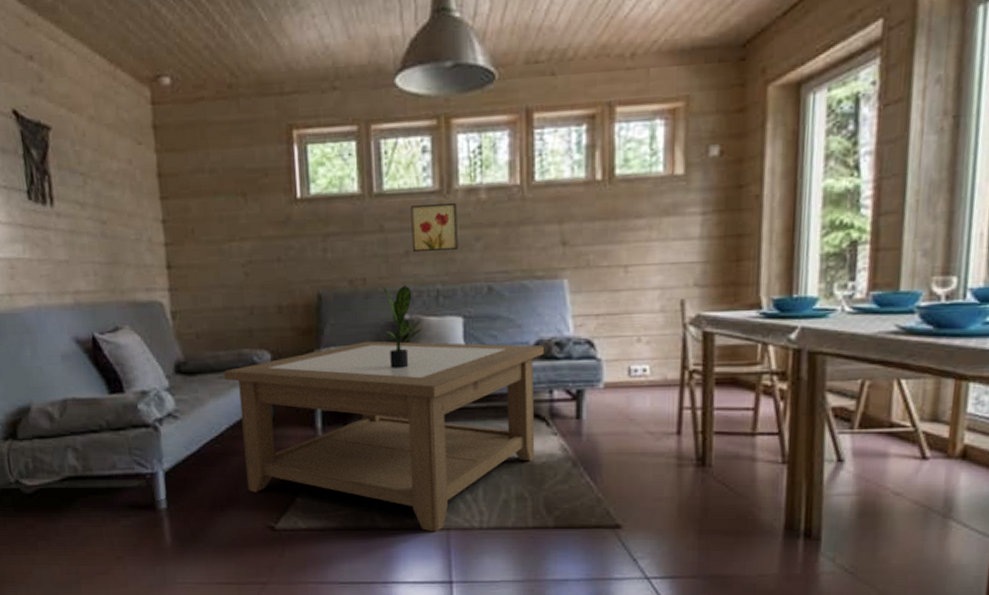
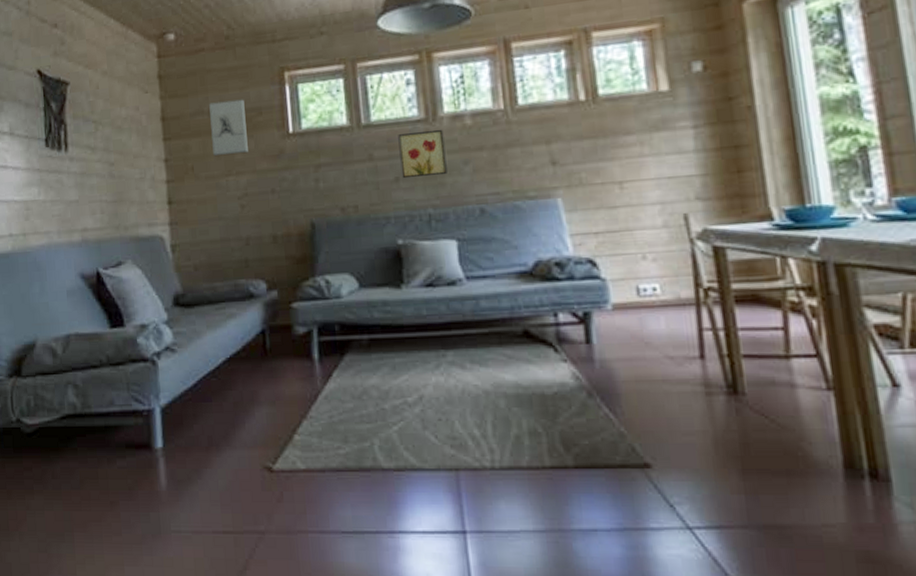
wall sculpture: none [210,158,253,220] -> present [209,99,248,157]
coffee table: present [223,341,544,532] -> none [220,266,546,473]
potted plant: present [383,284,422,368] -> none [375,210,416,295]

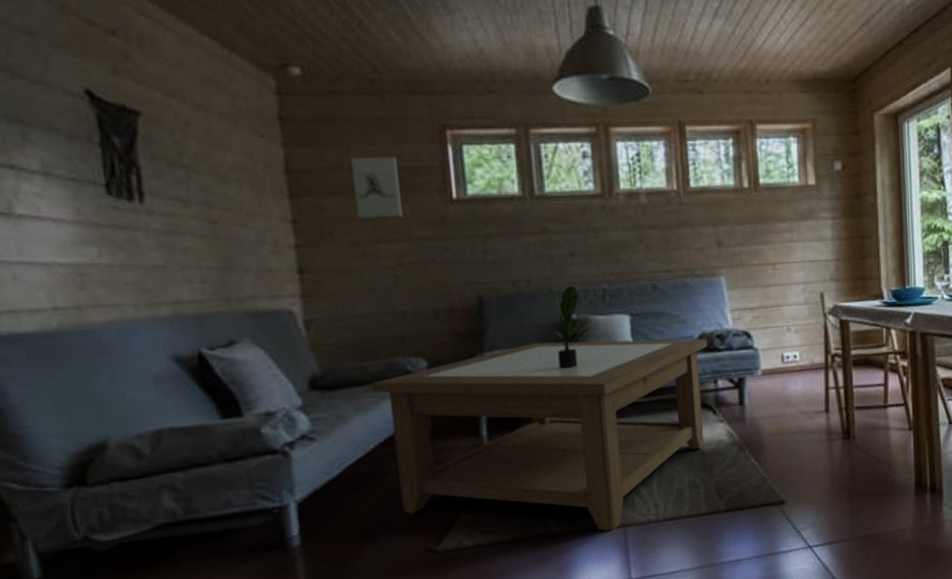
coffee table: none [220,266,546,473] -> present [370,338,707,531]
potted plant: none [375,210,416,295] -> present [548,285,590,369]
wall art: present [398,130,447,179] -> none [573,207,622,254]

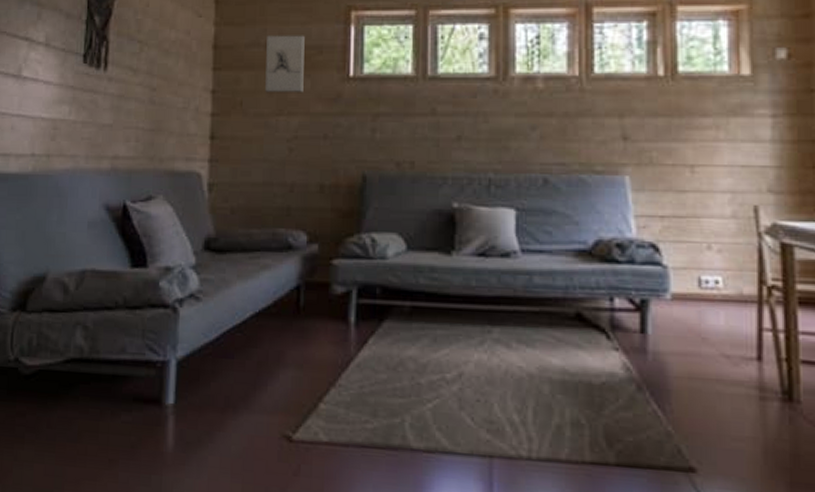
coffee table: present [370,338,707,531] -> none [254,228,603,459]
potted plant: present [548,285,590,369] -> none [429,171,471,261]

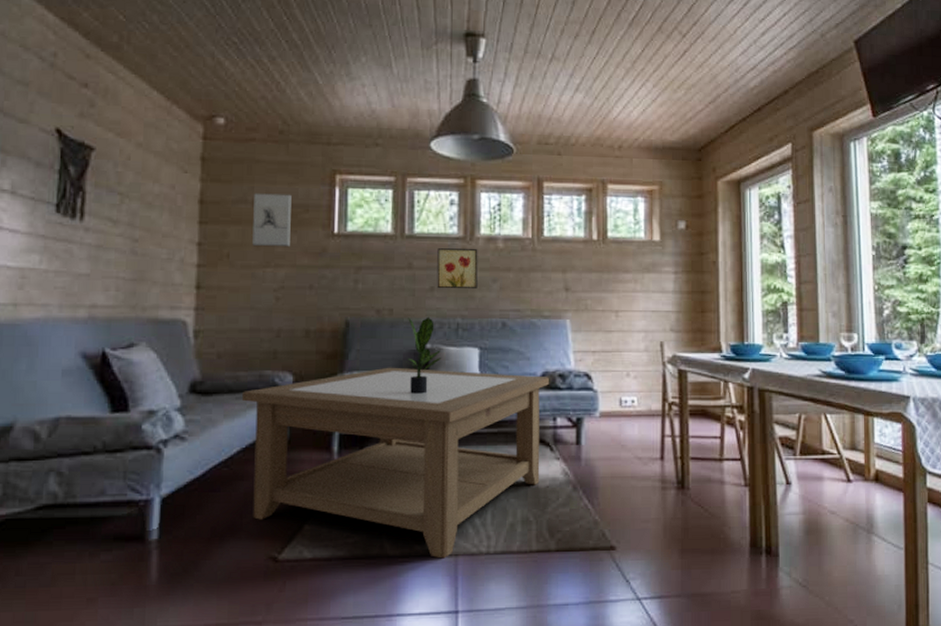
coffee table: none [254,228,603,459] -> present [241,367,549,559]
potted plant: none [429,171,471,261] -> present [405,317,442,394]
wall art: none [464,91,513,139] -> present [437,248,478,290]

